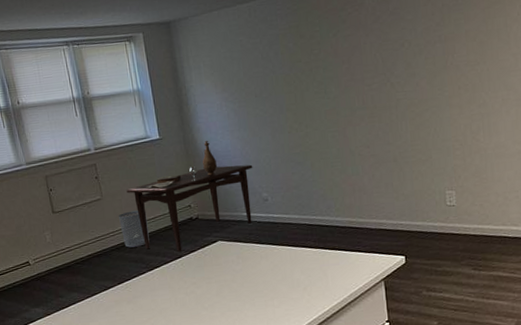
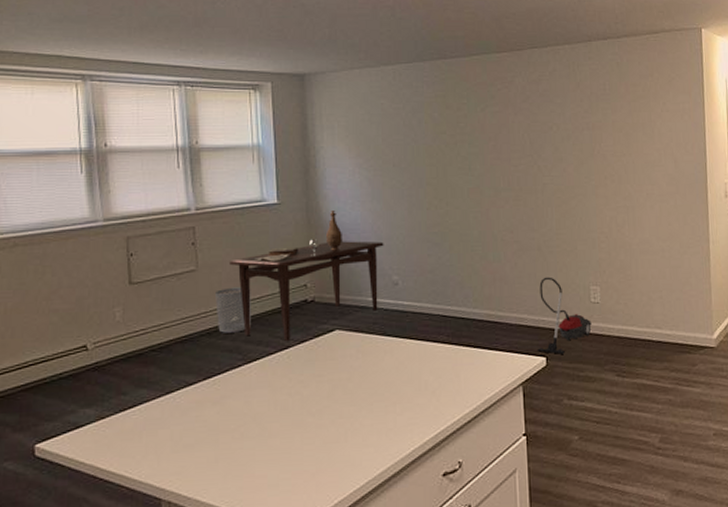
vacuum cleaner: none [396,185,448,253] -> present [537,277,592,354]

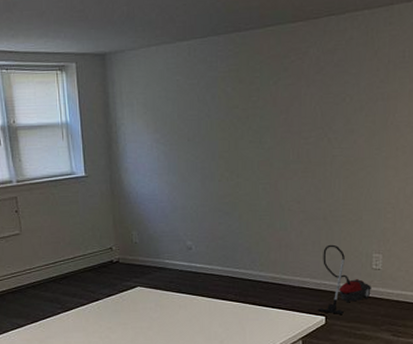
waste bin: present [215,287,251,333] -> none [37,249,67,286]
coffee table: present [229,211,384,342] -> none [47,182,179,295]

